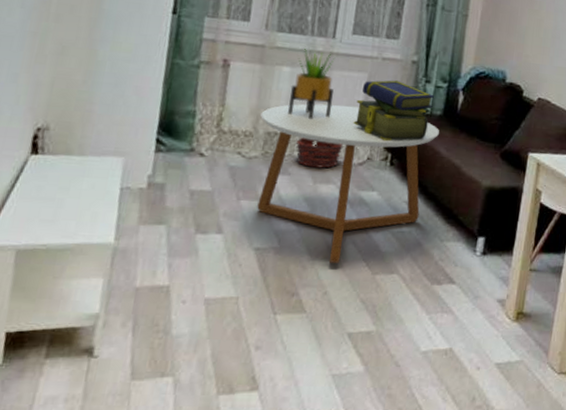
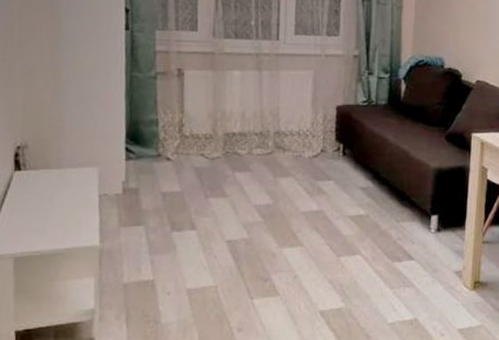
coffee table: present [257,103,439,263] -> none [218,102,386,249]
potted plant: present [288,46,336,119] -> none [242,50,284,118]
basket: present [295,104,343,168] -> none [253,103,298,163]
stack of books: present [353,80,435,142] -> none [304,75,379,133]

